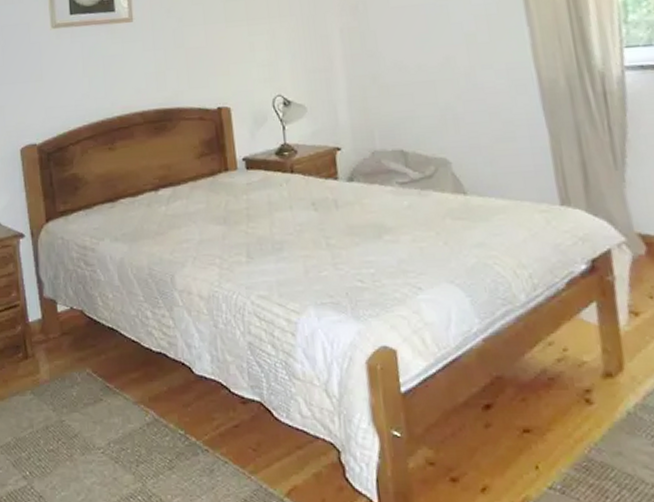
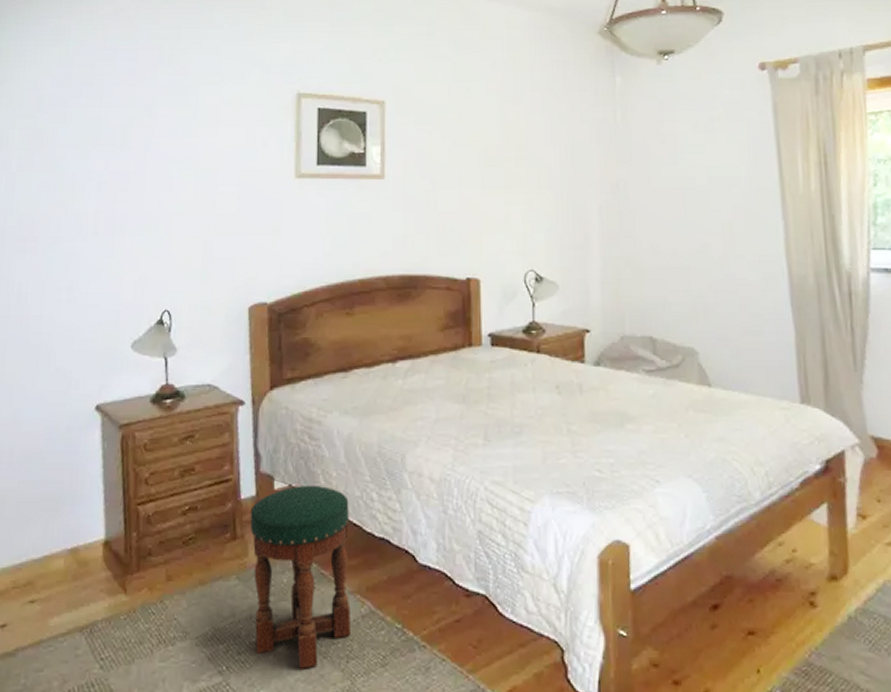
stool: none [38,306,139,473] -> present [249,484,352,669]

